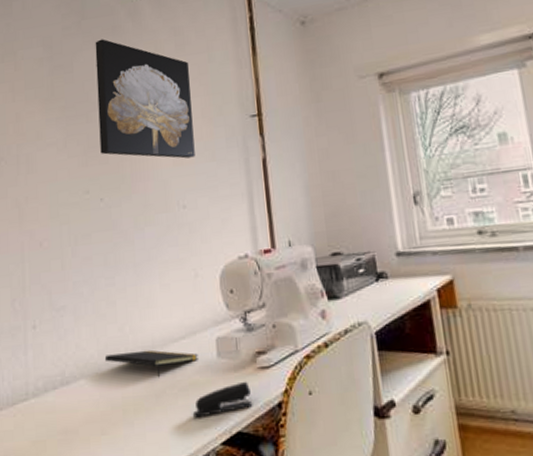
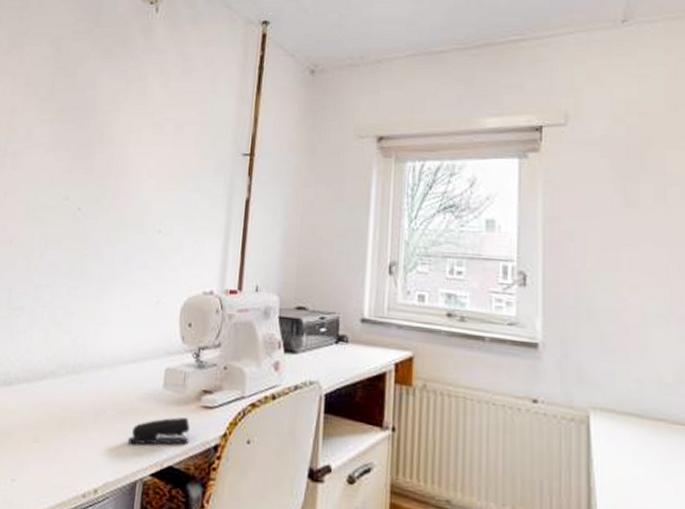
wall art: present [95,39,195,159] -> none [87,50,191,185]
notepad: present [104,350,198,378] -> none [51,363,145,397]

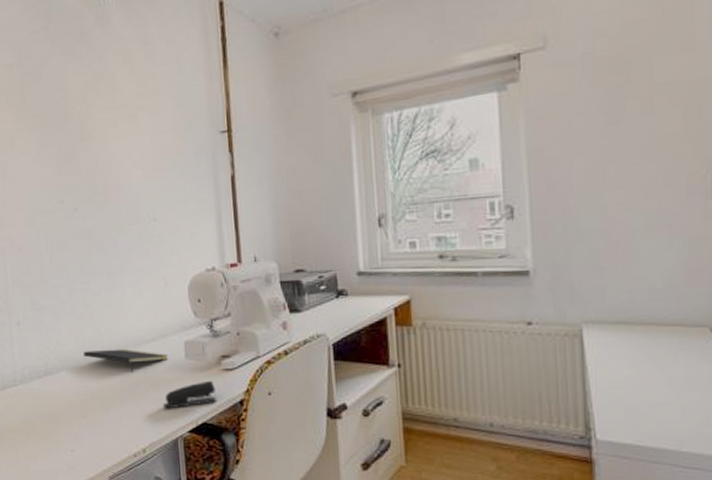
notepad: none [51,363,145,397] -> present [83,349,168,374]

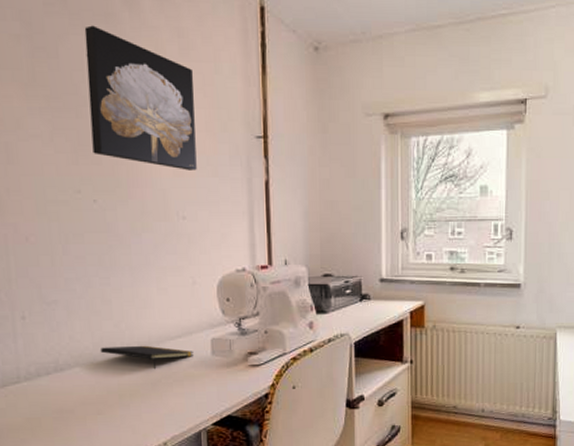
wall art: none [63,45,165,173] -> present [84,25,197,171]
stapler: present [162,380,217,409] -> none [186,375,243,404]

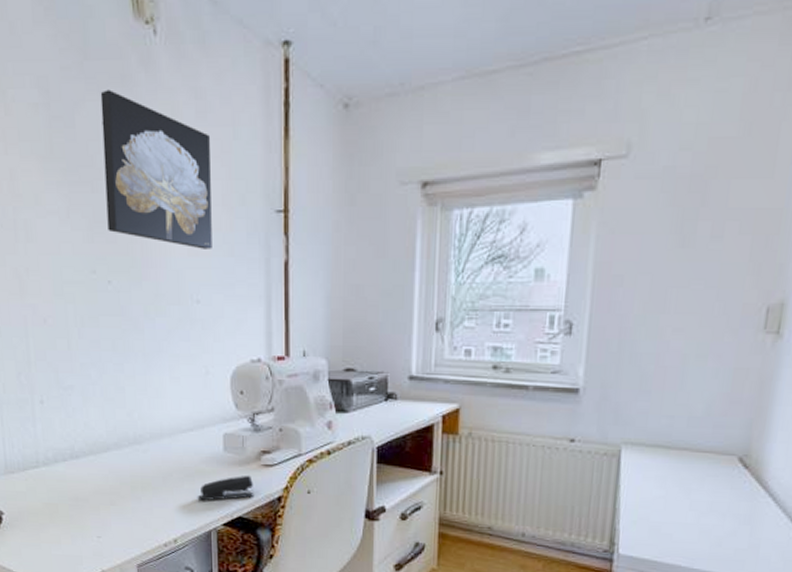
notepad: present [100,345,193,370] -> none [113,436,205,463]
stapler: none [186,375,243,404] -> present [197,475,254,501]

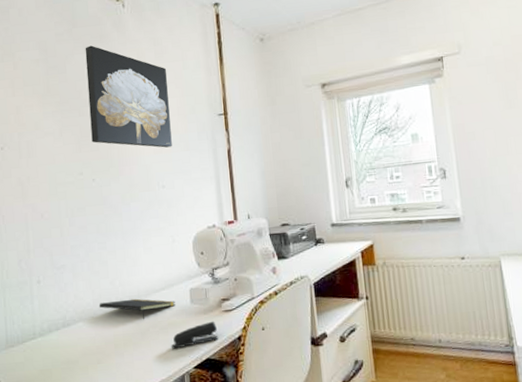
notepad: none [113,436,205,463] -> present [99,298,175,320]

